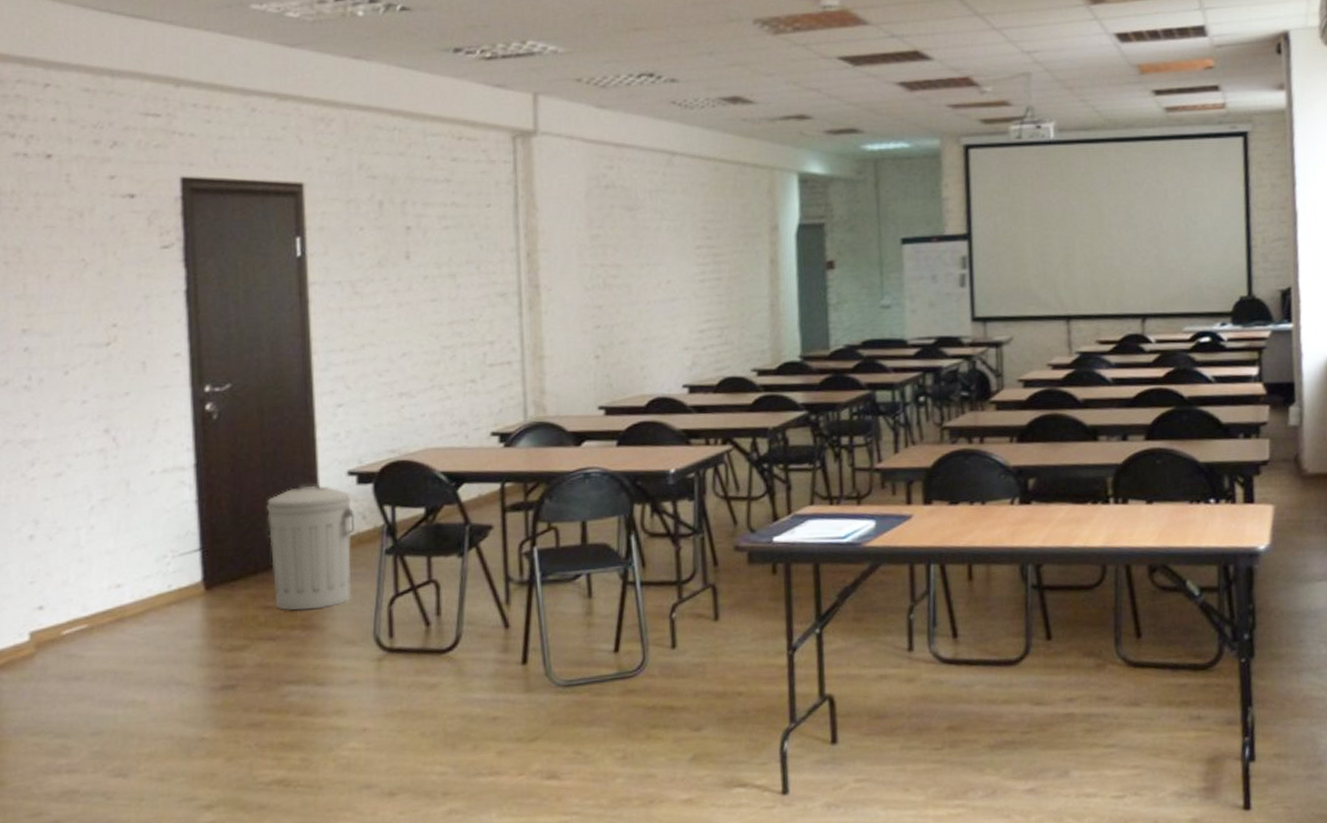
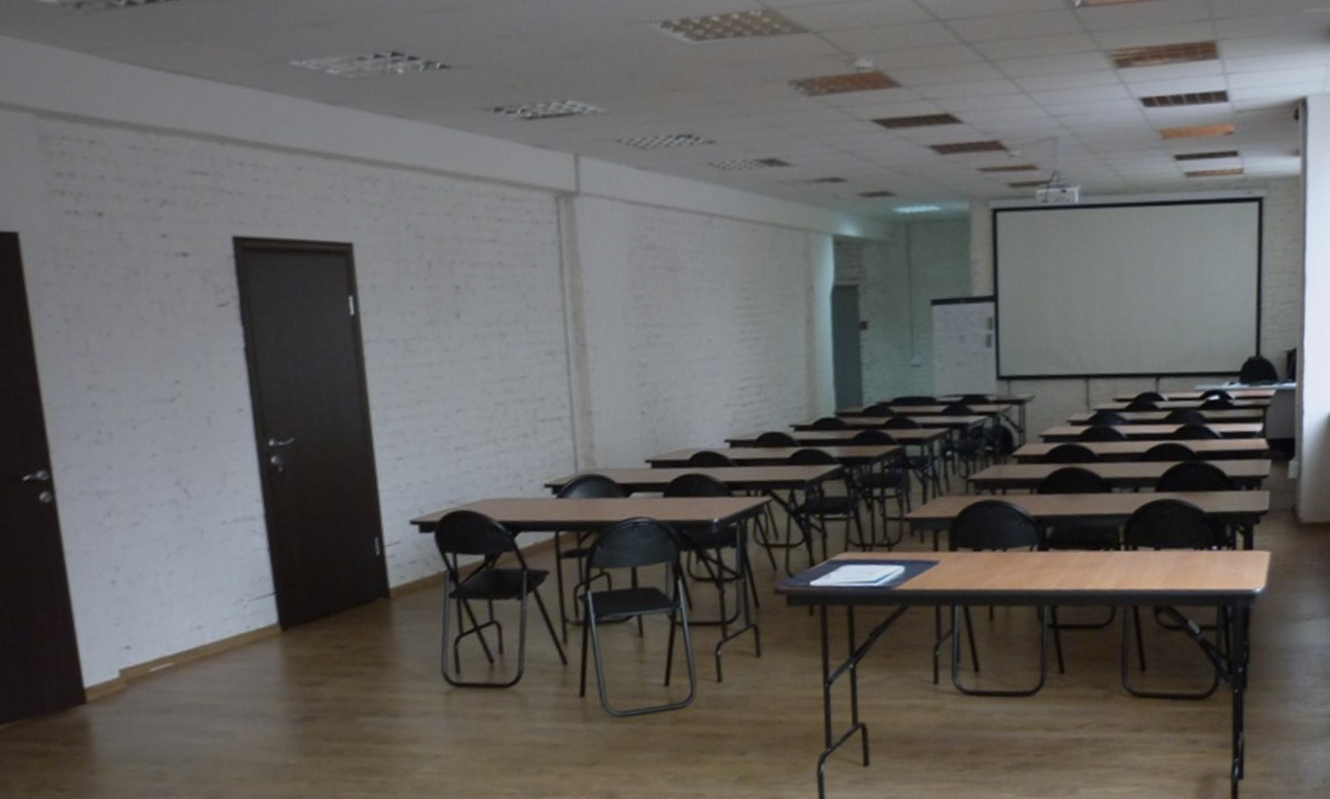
trash can: present [265,483,356,610] -> none [334,532,420,649]

